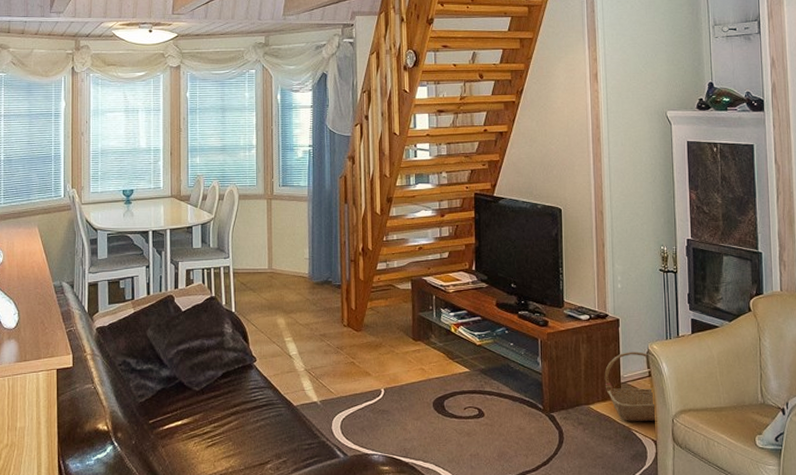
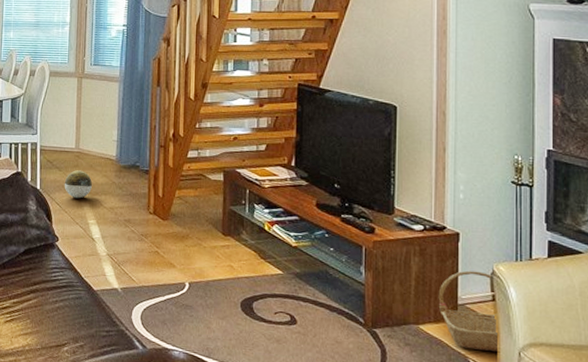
decorative ball: none [259,290,286,318] -> present [64,170,92,199]

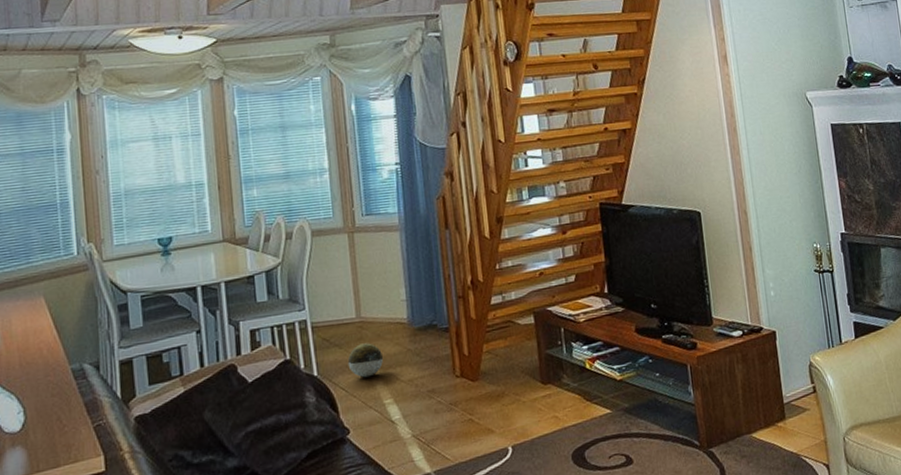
basket: present [438,270,500,353] -> none [764,365,827,447]

